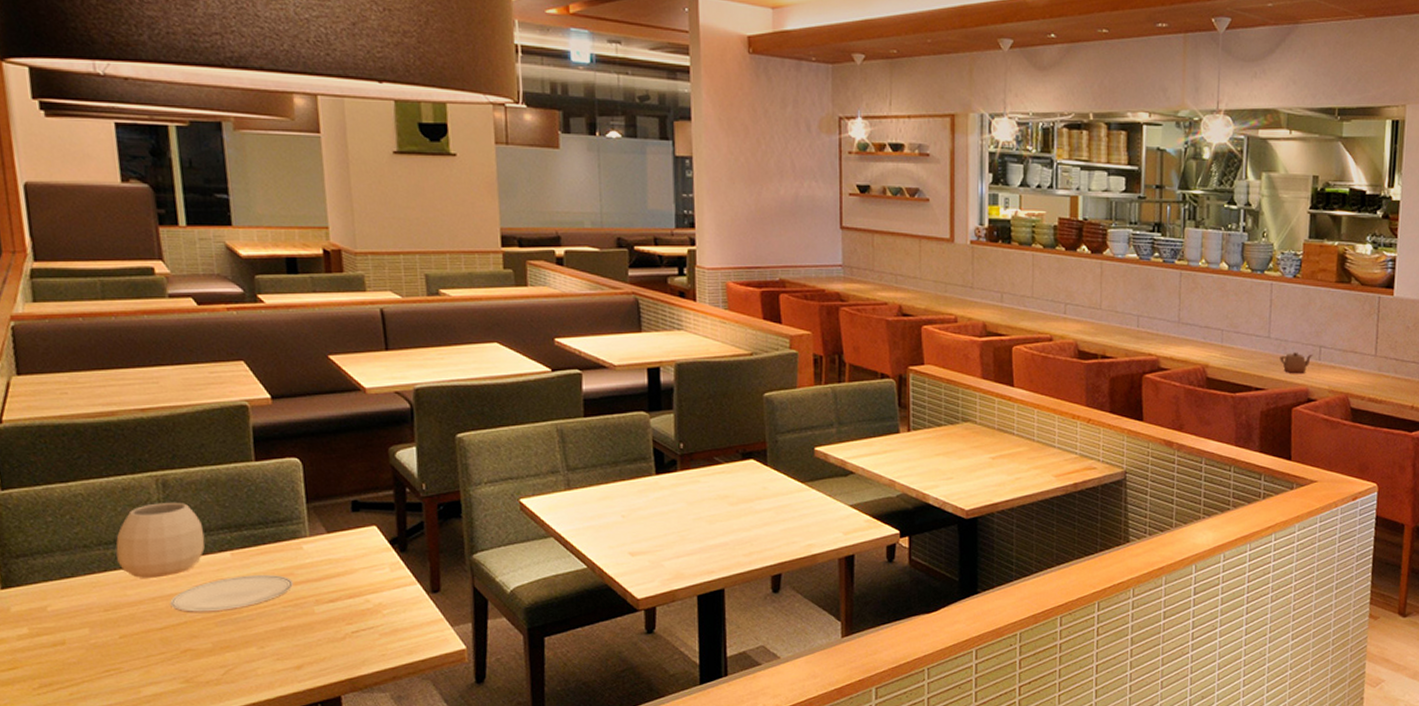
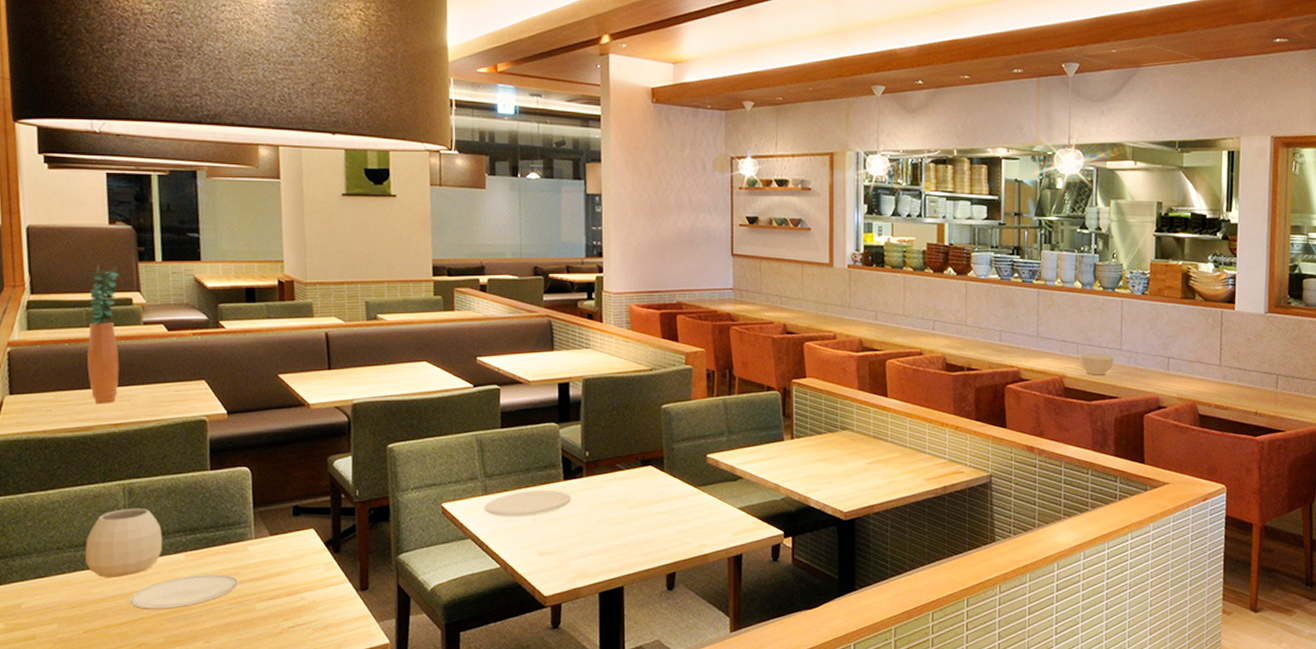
vase: none [103,228,144,387] -> present [87,264,120,404]
plate: none [567,484,665,515] -> present [484,490,572,518]
bowl: none [1223,341,1262,365] -> present [1078,353,1115,375]
teapot: present [1280,352,1314,373] -> none [1131,363,1163,382]

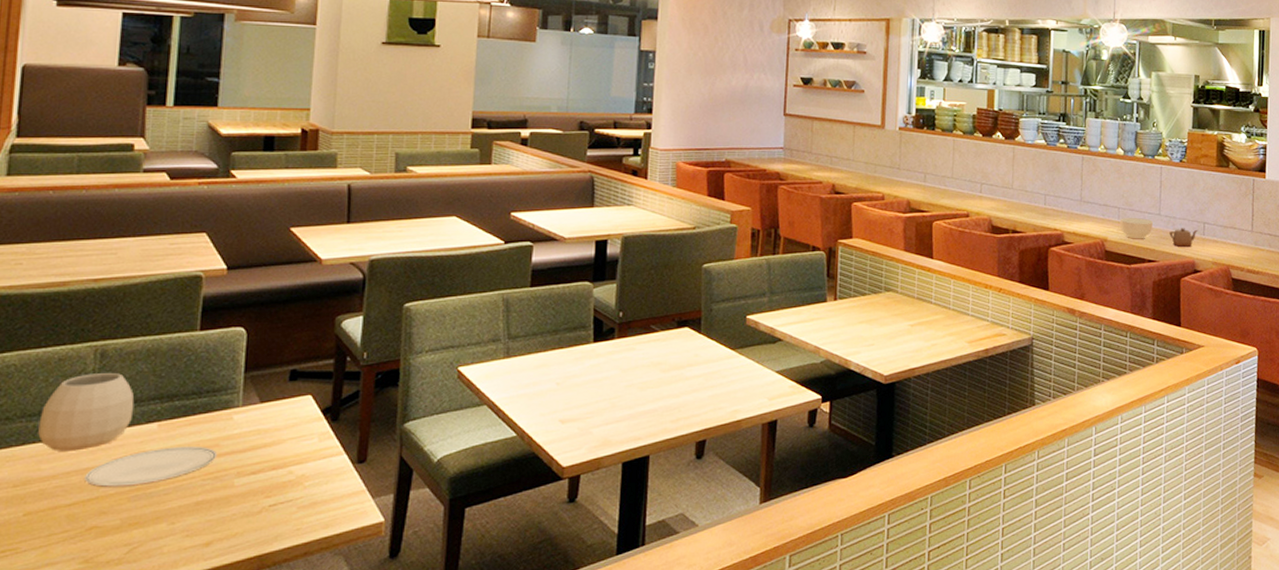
vase: present [87,264,120,404] -> none [71,107,122,258]
plate: present [484,490,572,518] -> none [504,352,600,383]
teapot: none [1131,363,1163,382] -> present [1169,228,1199,247]

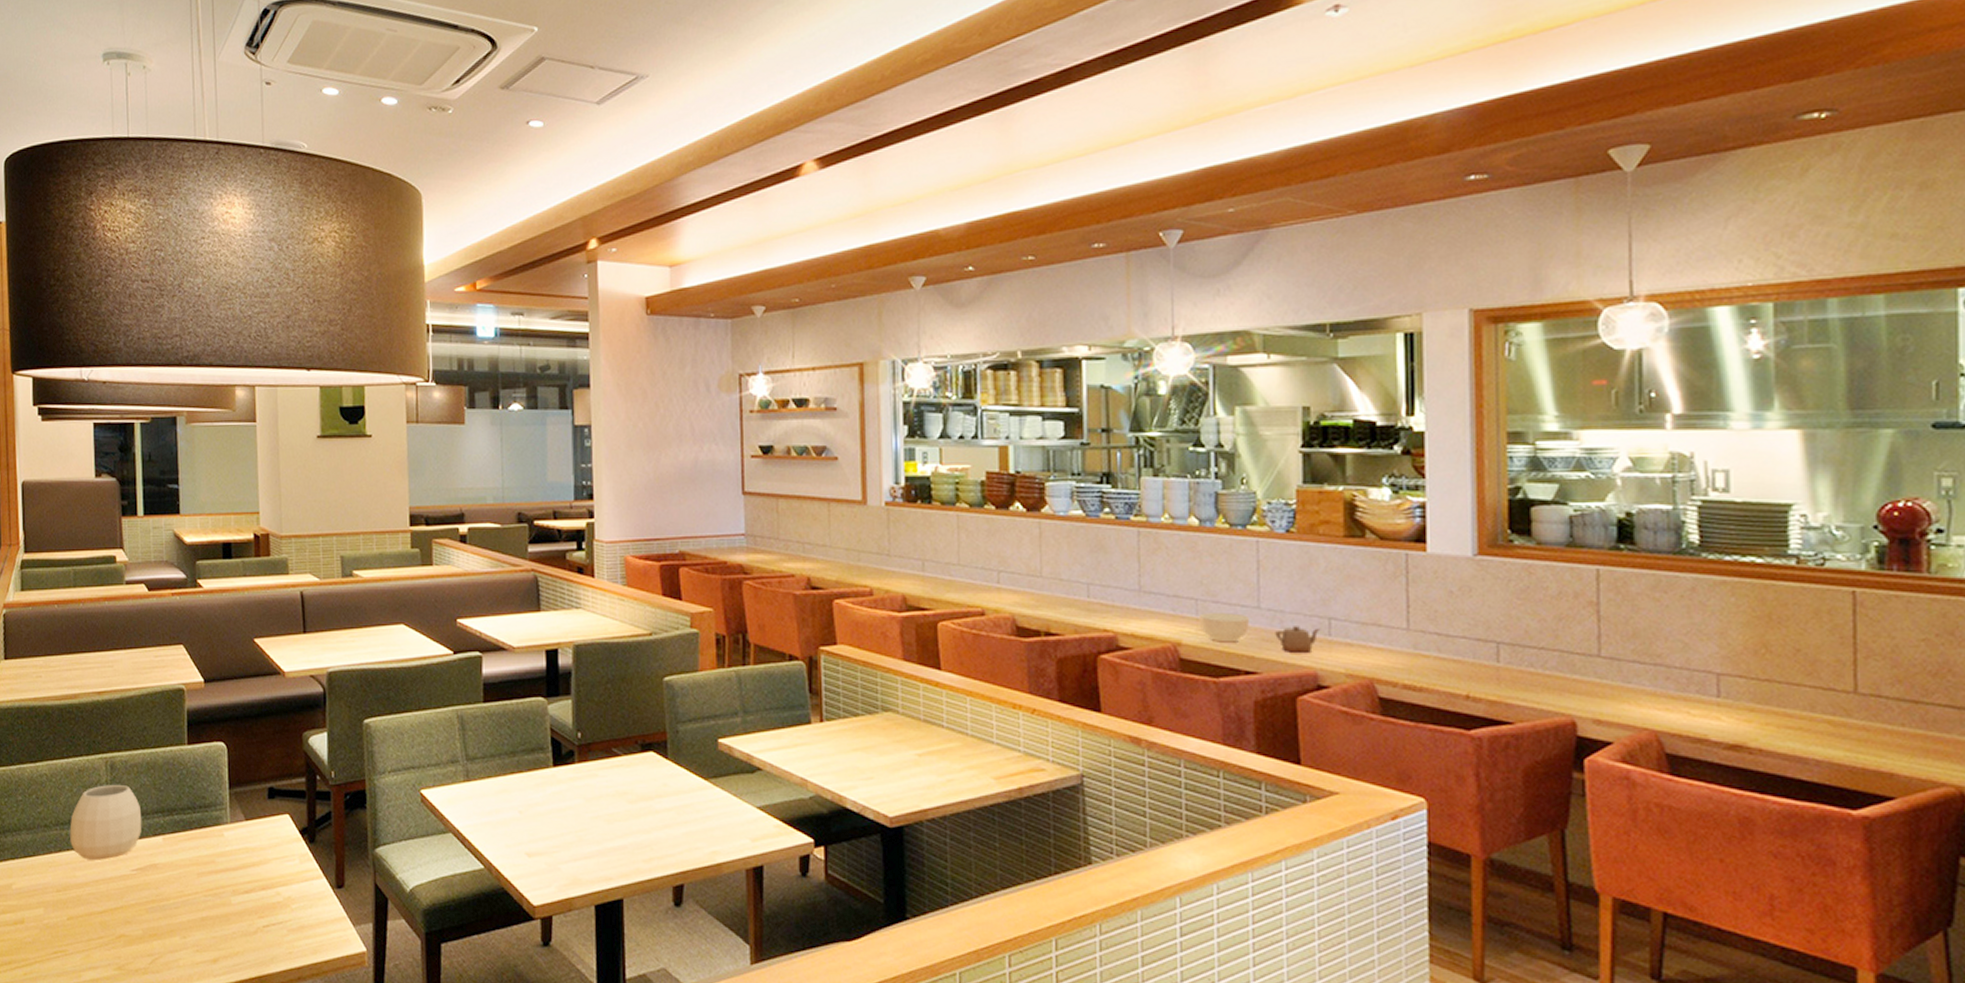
plate: present [84,445,218,488] -> none [110,860,215,899]

